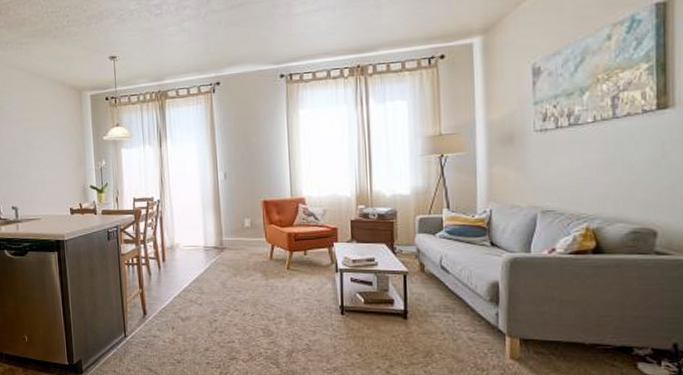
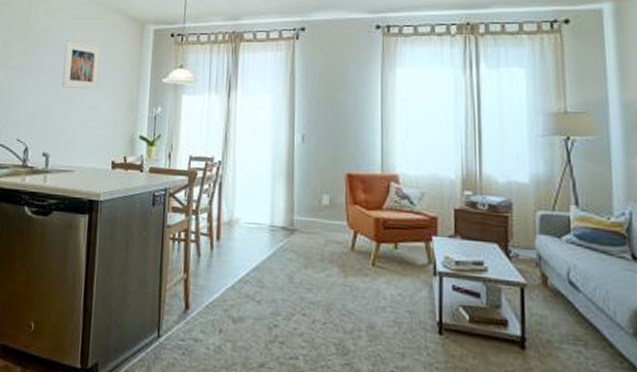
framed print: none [16,111,50,152] -> present [61,41,101,90]

